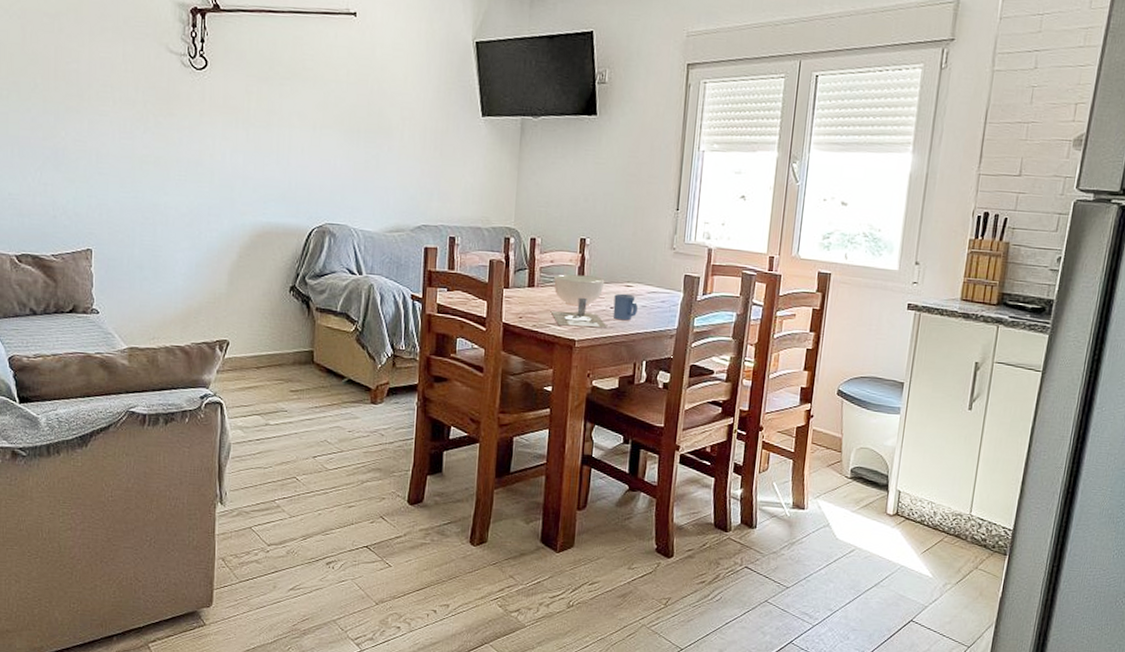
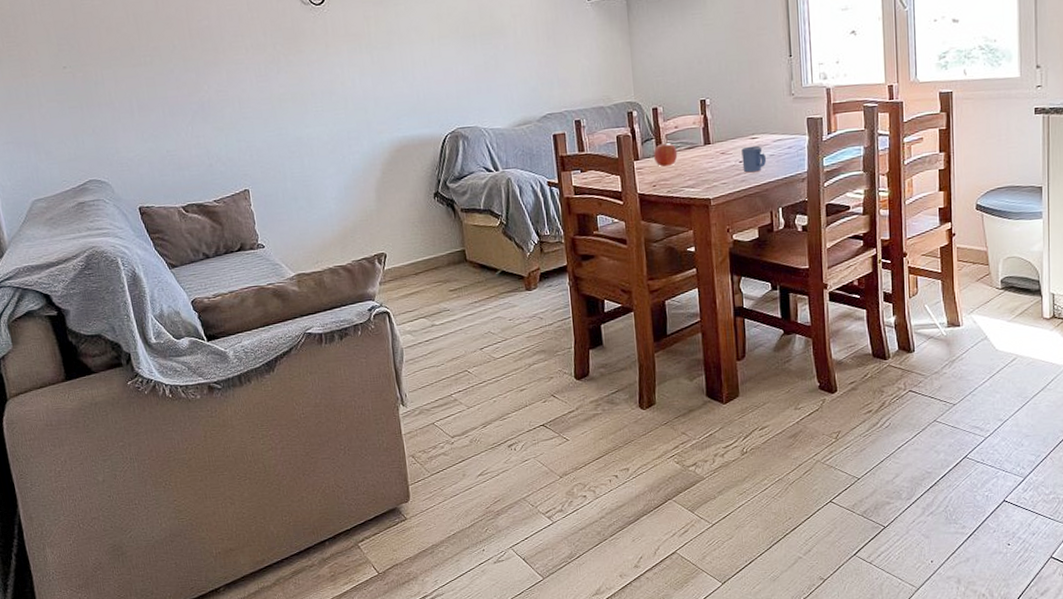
fruit: none [524,273,550,301] -> present [653,141,678,167]
place setting: present [551,297,608,328] -> none [683,156,740,187]
bowl: present [554,274,605,306] -> none [681,134,730,167]

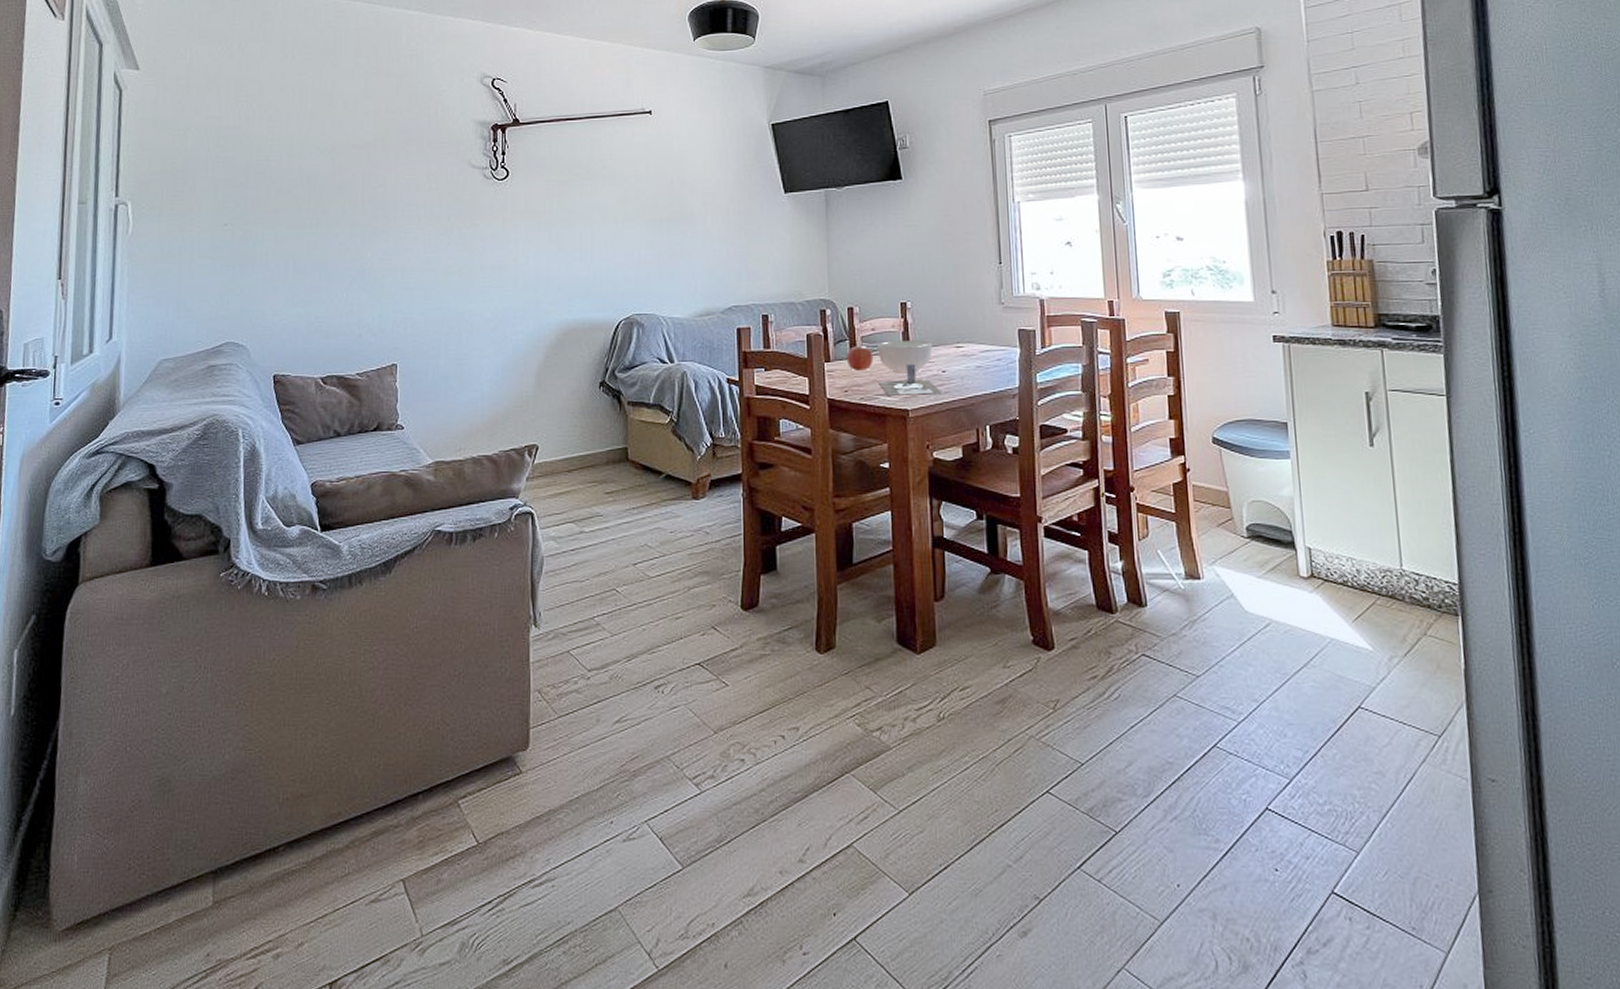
bowl: none [681,134,730,167] -> present [877,340,933,374]
place setting: none [683,156,740,187] -> present [879,363,942,396]
mug: present [741,145,767,174] -> none [945,355,973,386]

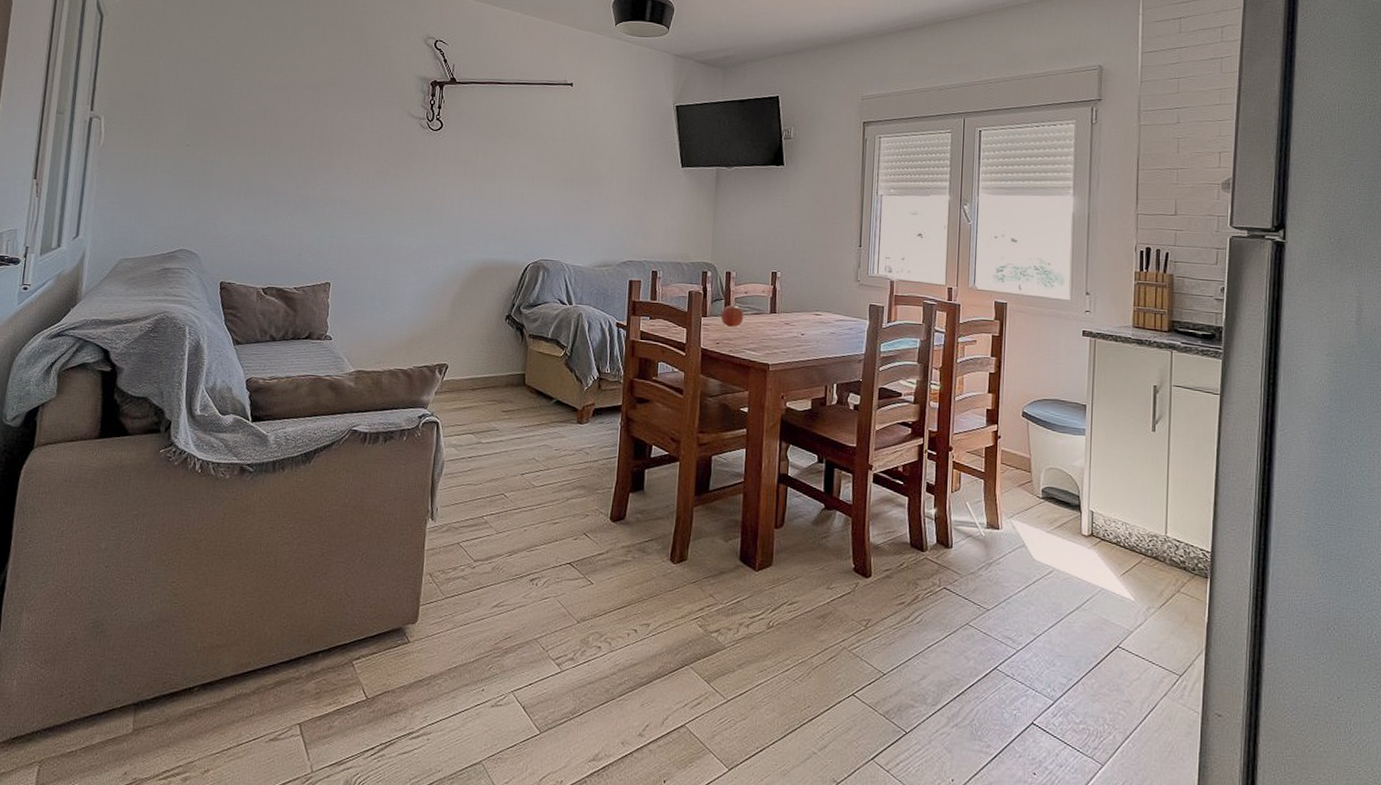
bowl: present [877,340,933,374] -> none [748,304,796,333]
place setting: present [879,363,942,396] -> none [746,325,799,353]

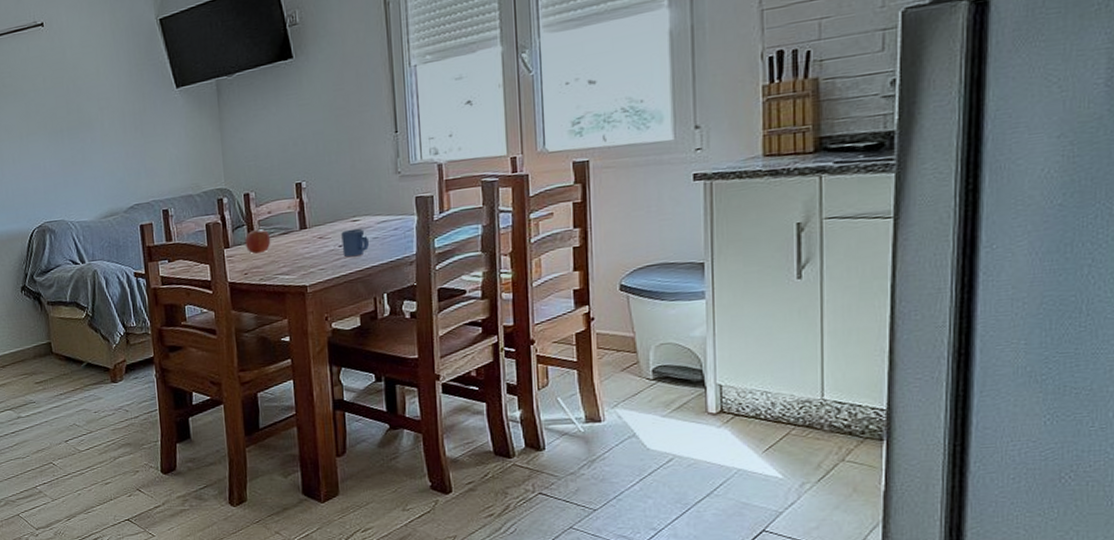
mug: none [803,321,828,348] -> present [341,228,370,259]

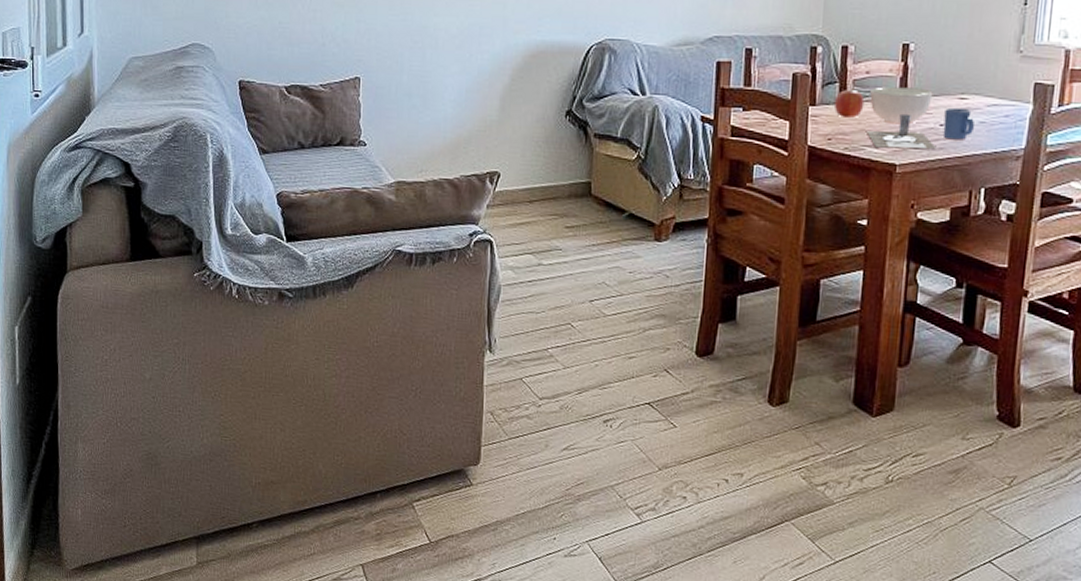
bowl: none [274,217,329,253] -> present [870,87,933,124]
place setting: none [277,241,339,274] -> present [867,113,937,149]

